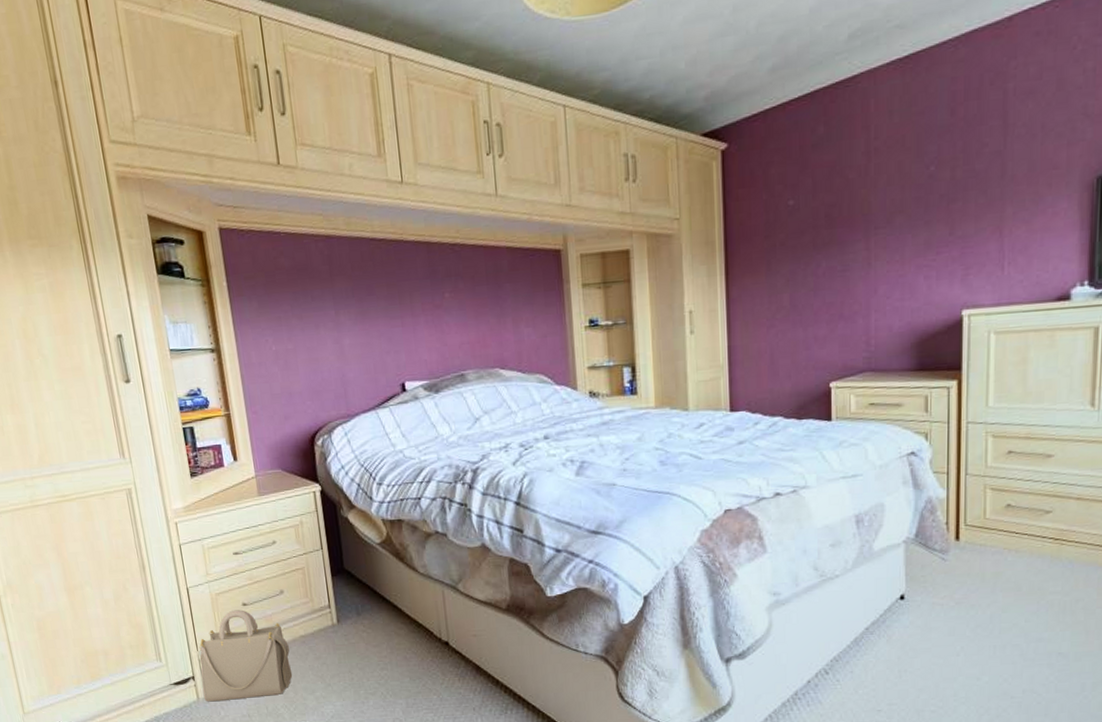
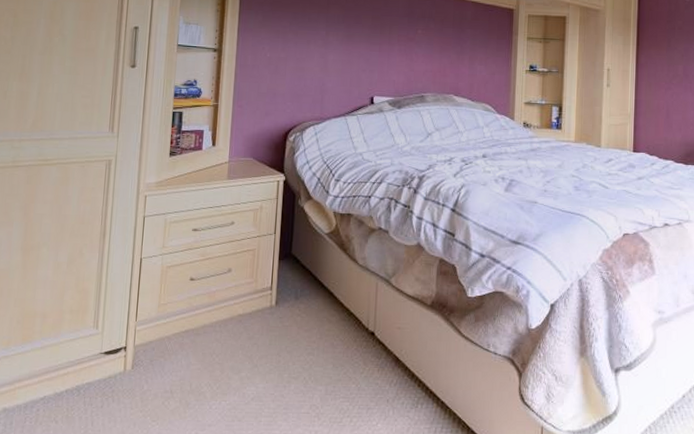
handbag: present [199,610,293,702] -> none [130,284,225,375]

